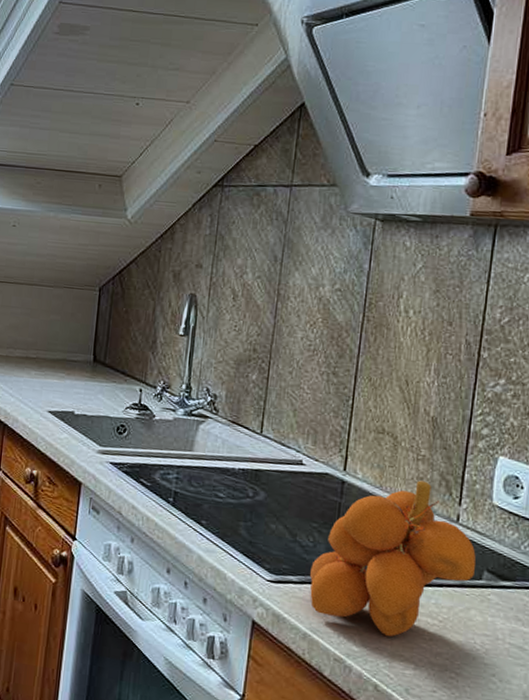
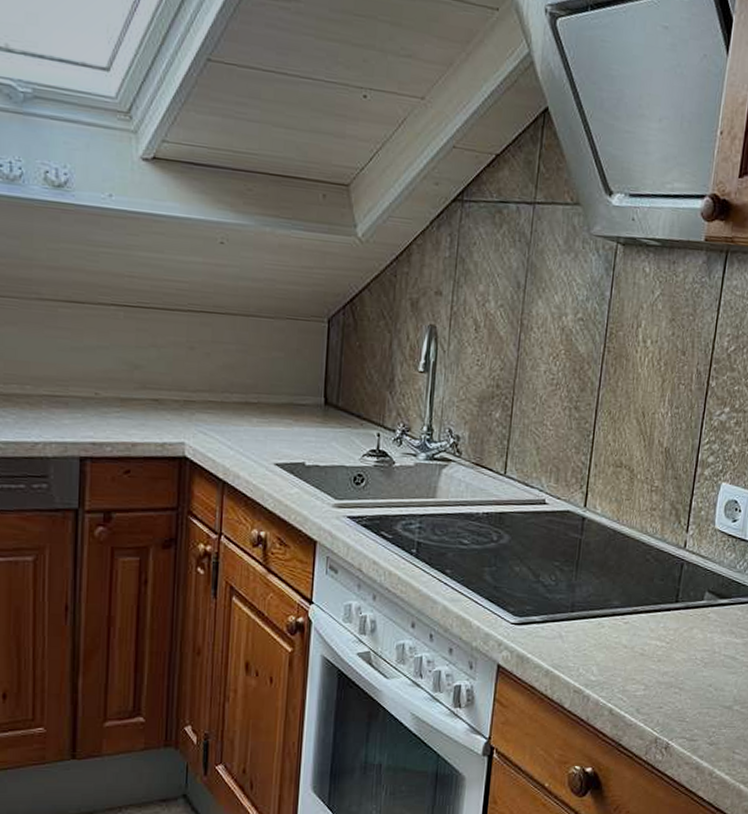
fruit: present [310,480,477,637] -> none [552,511,700,664]

